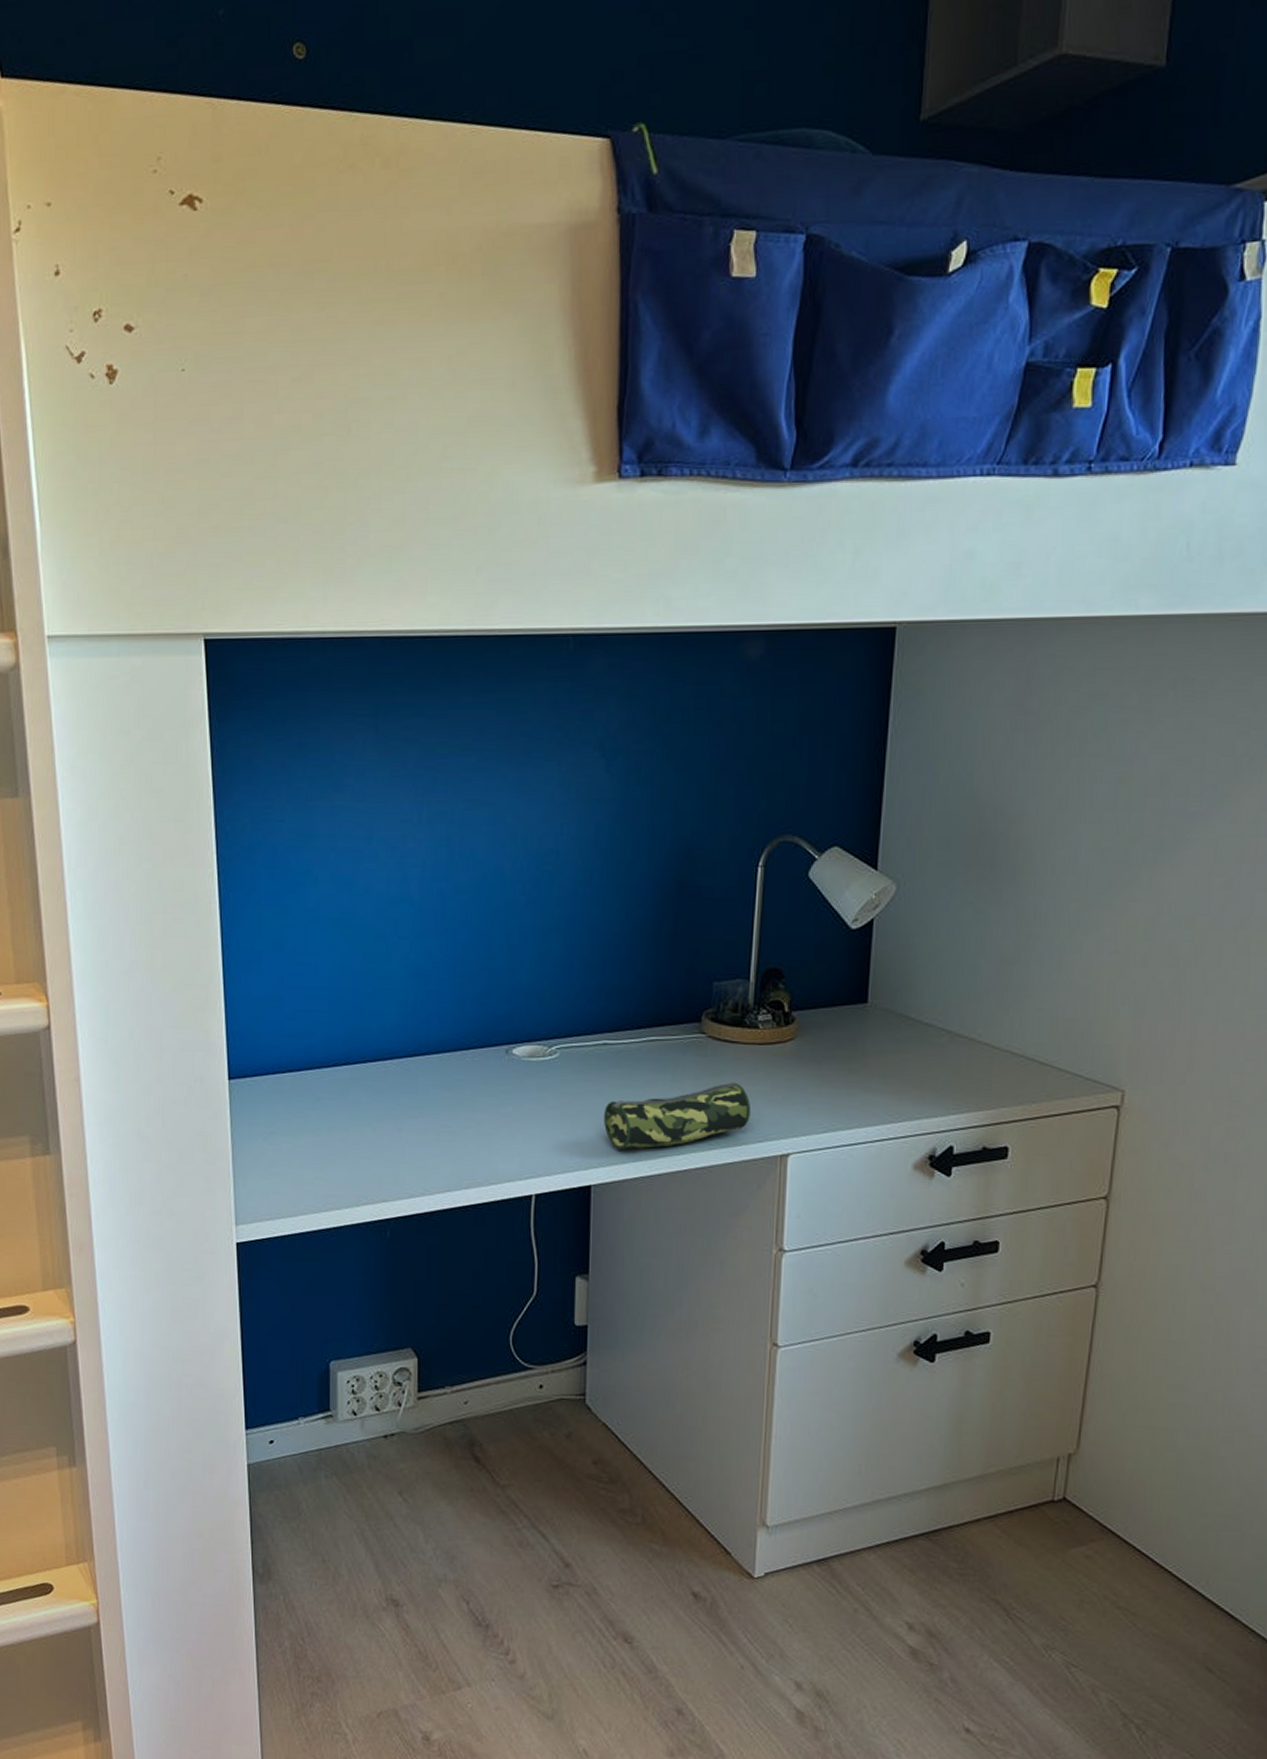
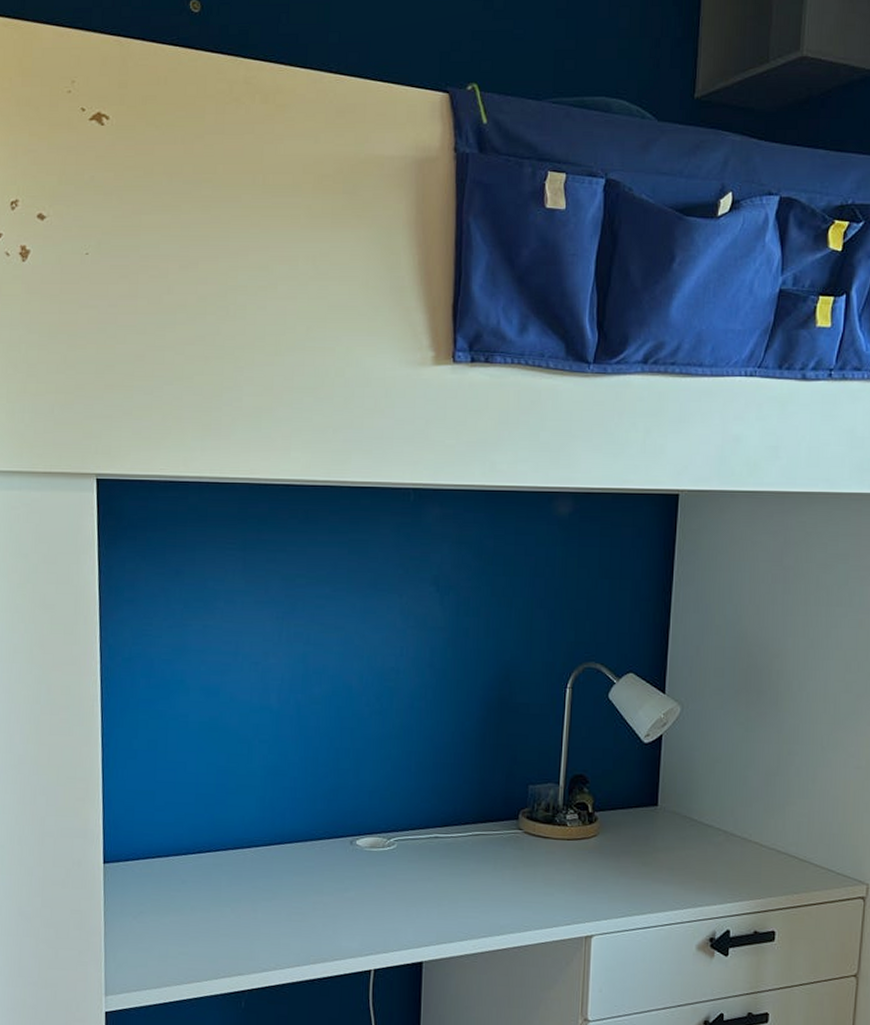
pencil case: present [604,1082,752,1149] -> none [435,872,561,930]

